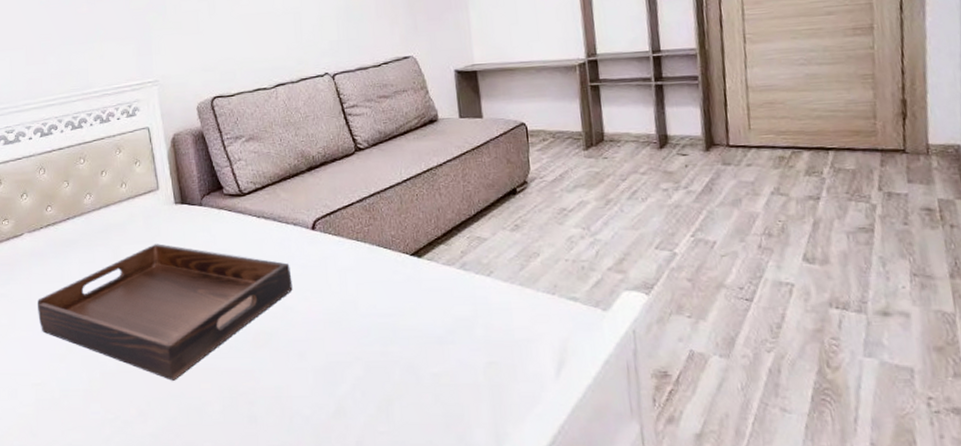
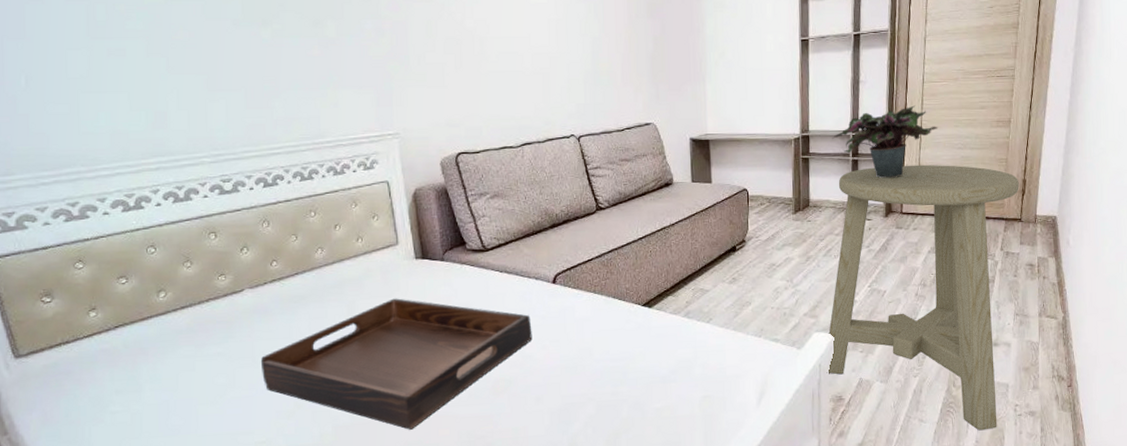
potted plant: none [627,16,769,105] -> present [832,105,939,179]
stool: none [639,85,903,430] -> present [826,164,1019,431]

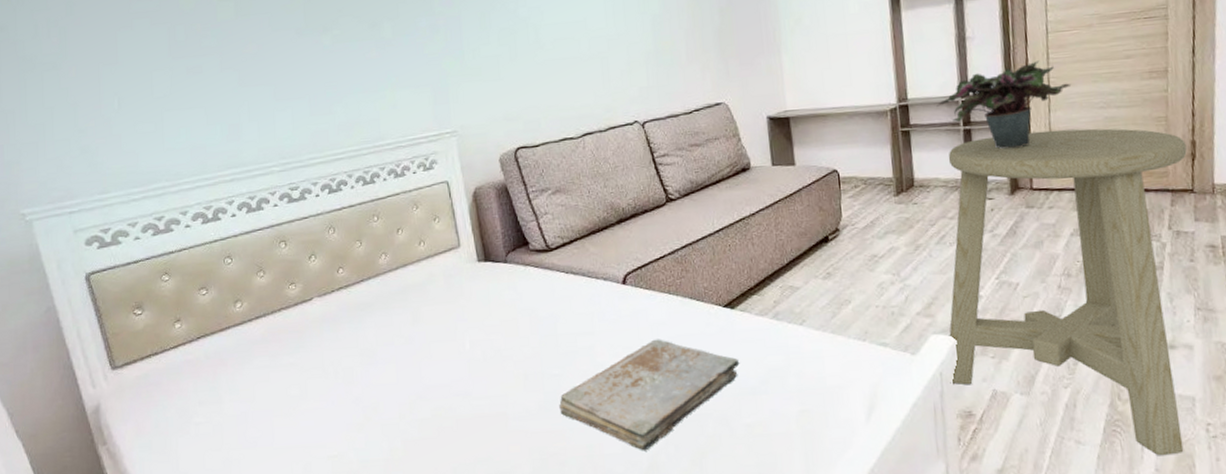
serving tray: present [261,298,533,430] -> none [331,304,604,445]
book: none [488,333,654,433] -> present [559,339,740,451]

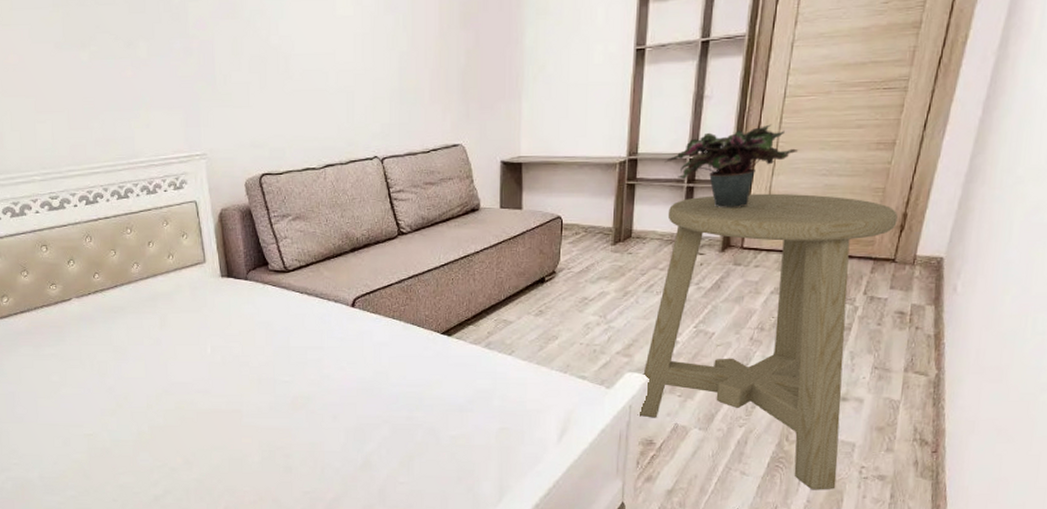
book: present [559,339,740,451] -> none [288,357,451,451]

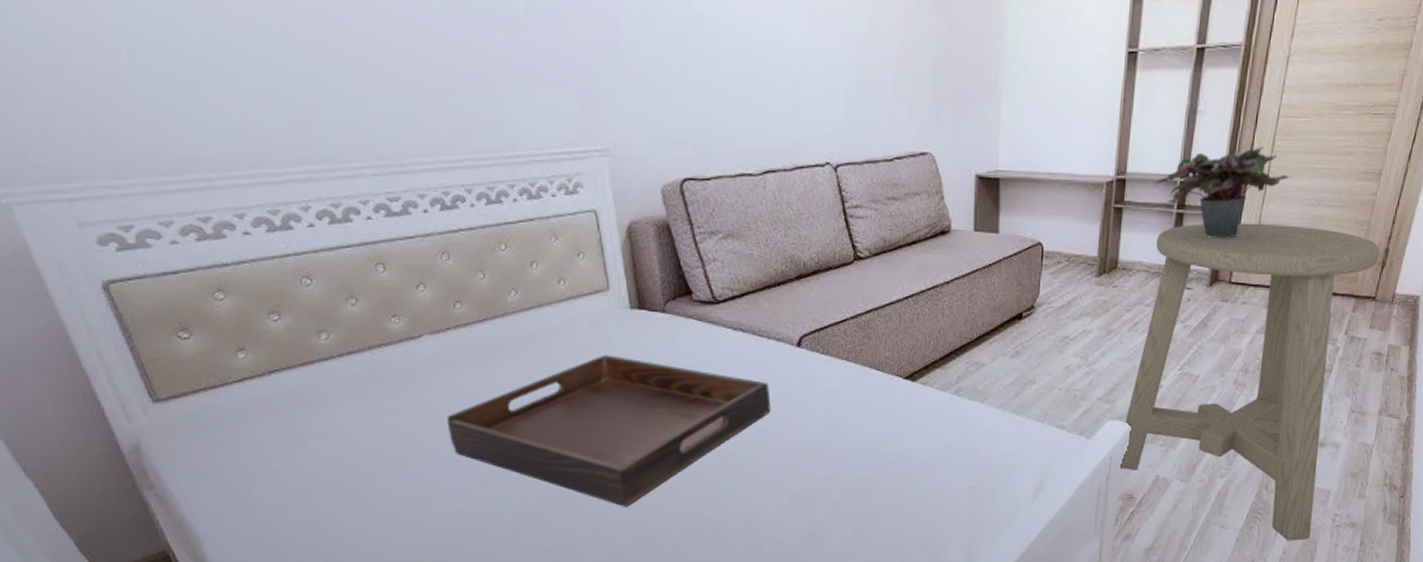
serving tray: none [87,313,331,435] -> present [447,355,771,507]

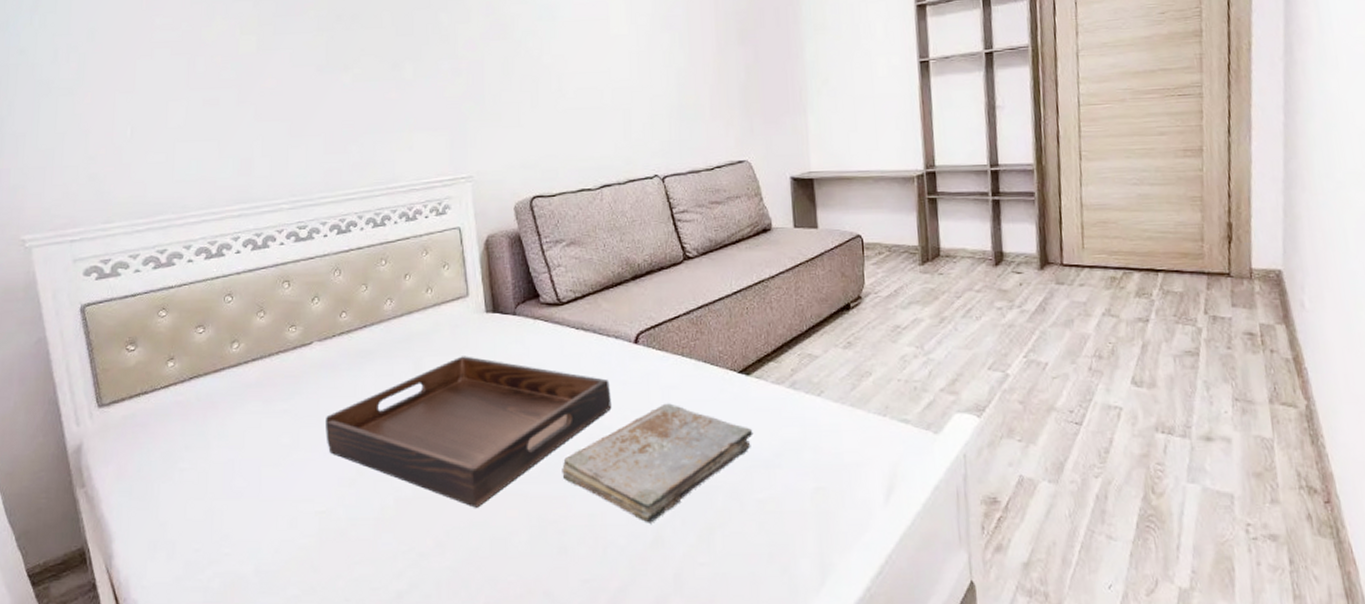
book: none [717,407,915,520] -> present [562,403,753,523]
stool: present [1118,223,1380,541] -> none [974,205,1223,557]
potted plant: present [1154,146,1290,239] -> none [965,133,1104,222]

